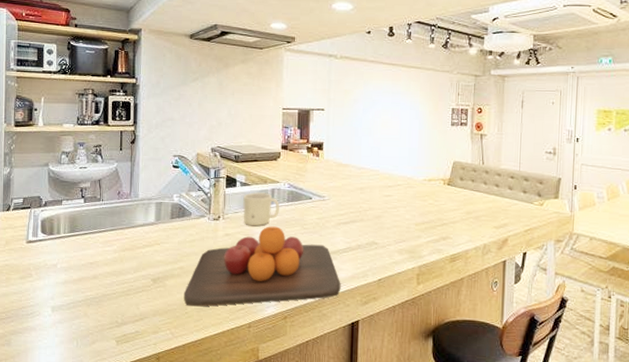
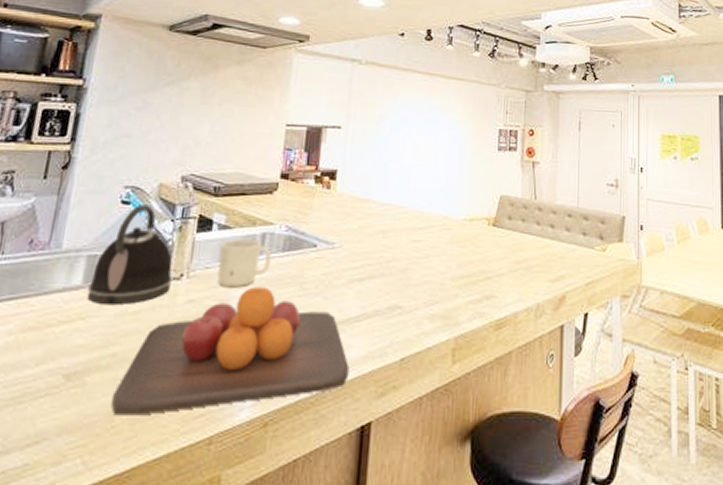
kettle: none [158,168,214,236] -> present [87,204,173,304]

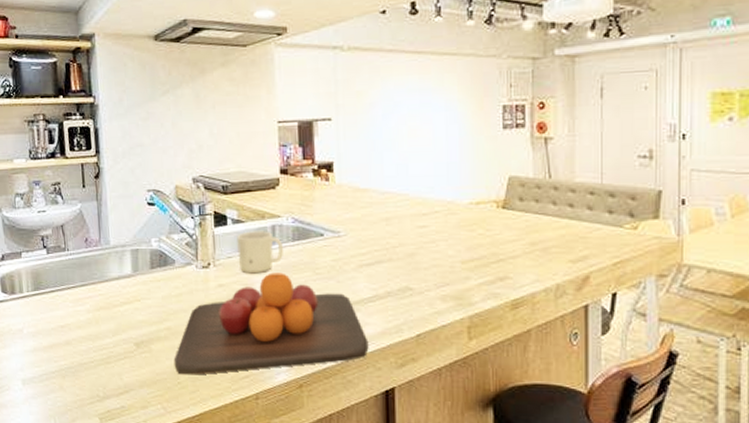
kettle: present [87,204,173,304] -> none [136,205,203,289]

